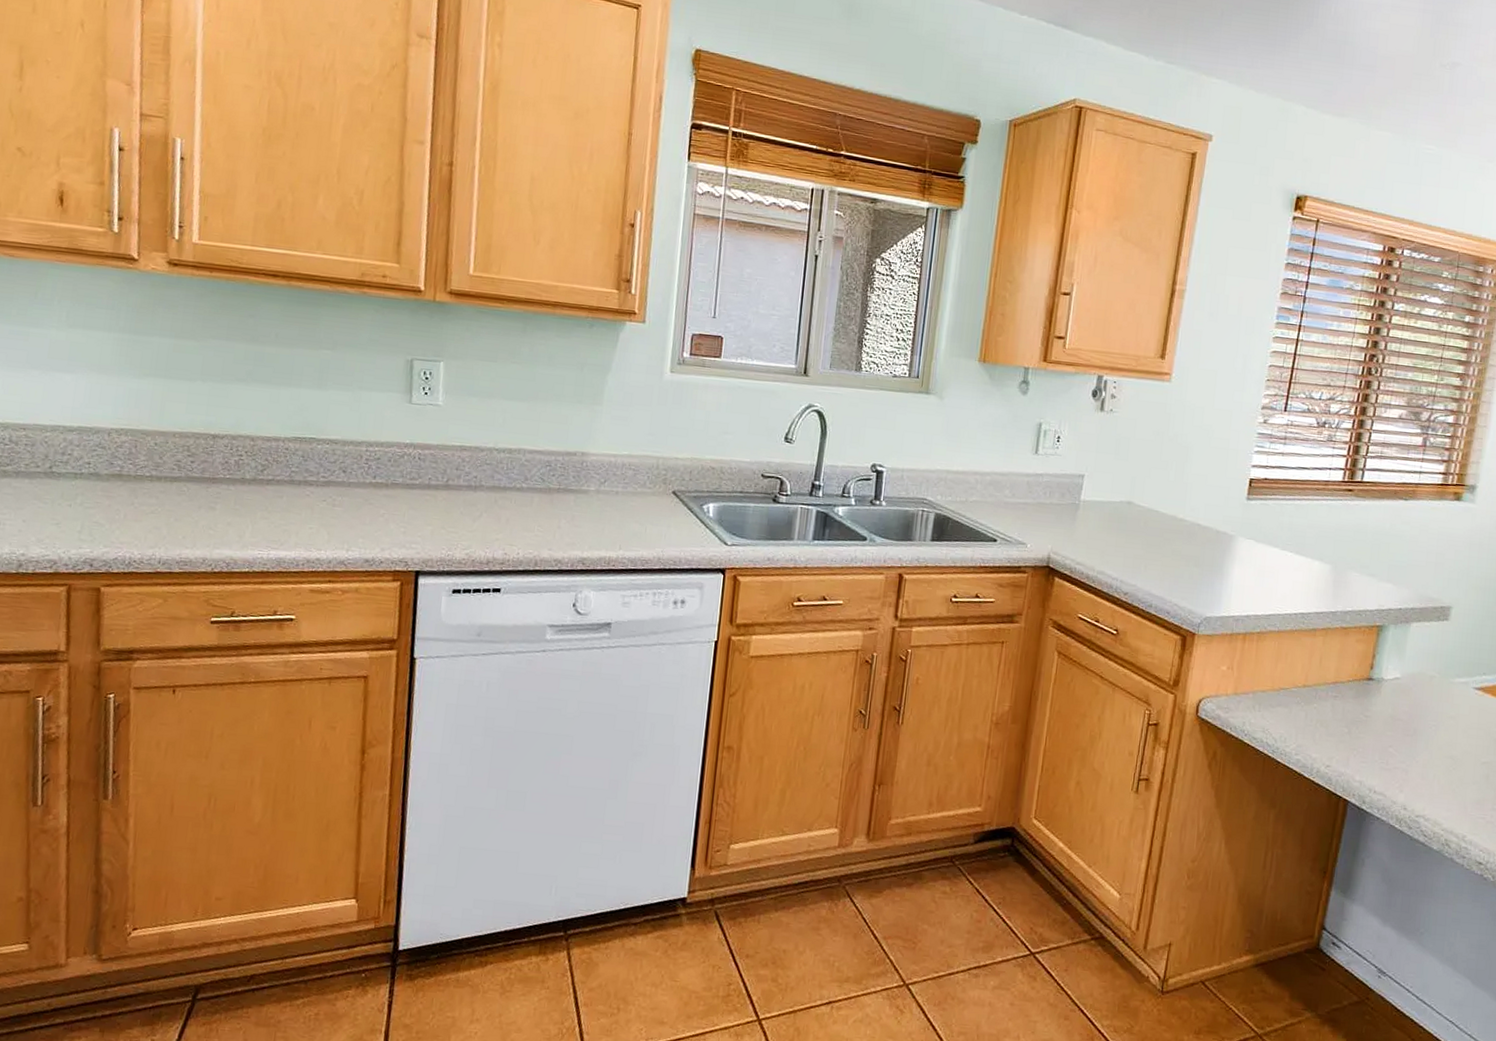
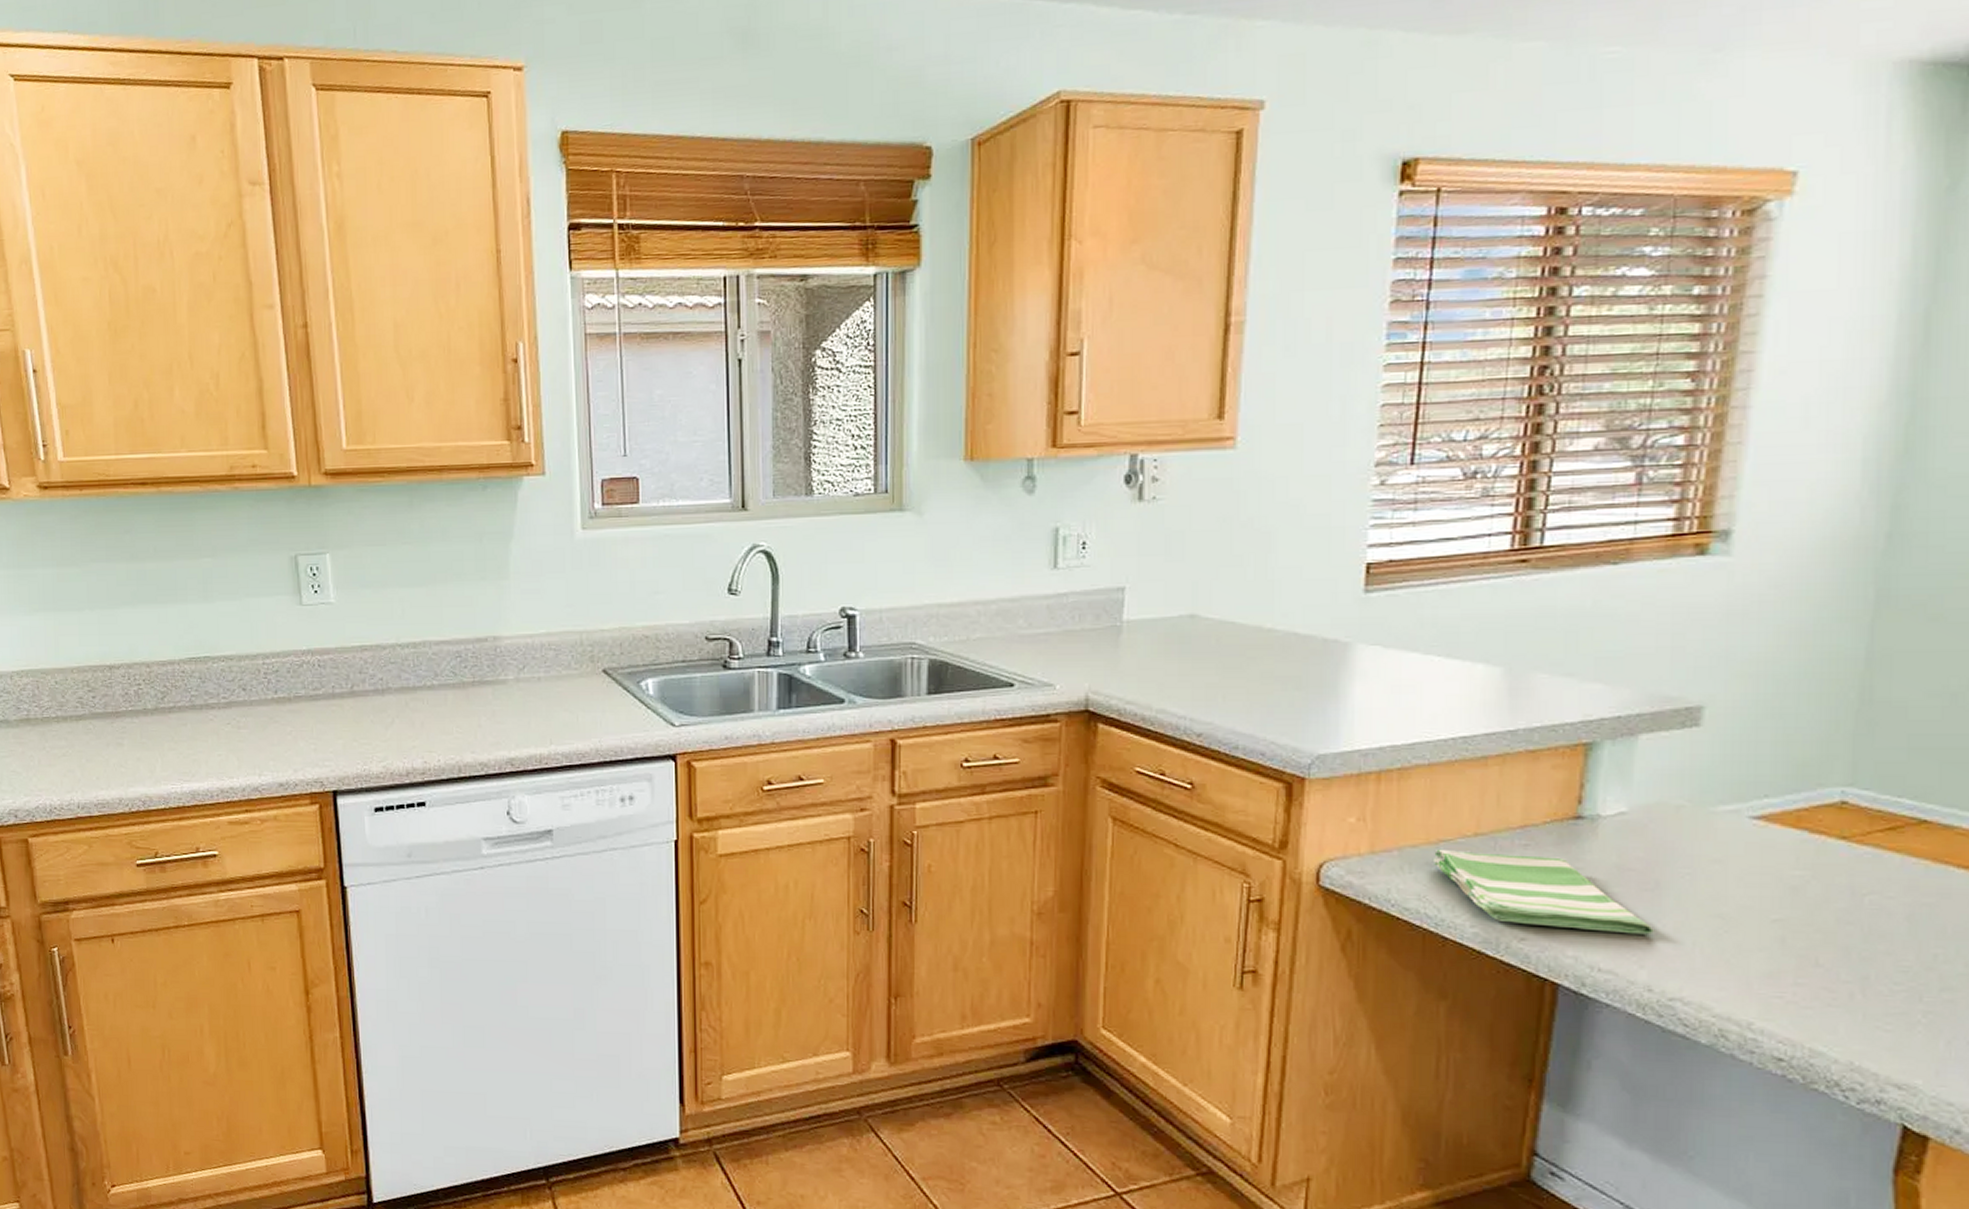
dish towel: none [1274,694,1411,768] -> present [1432,848,1654,935]

